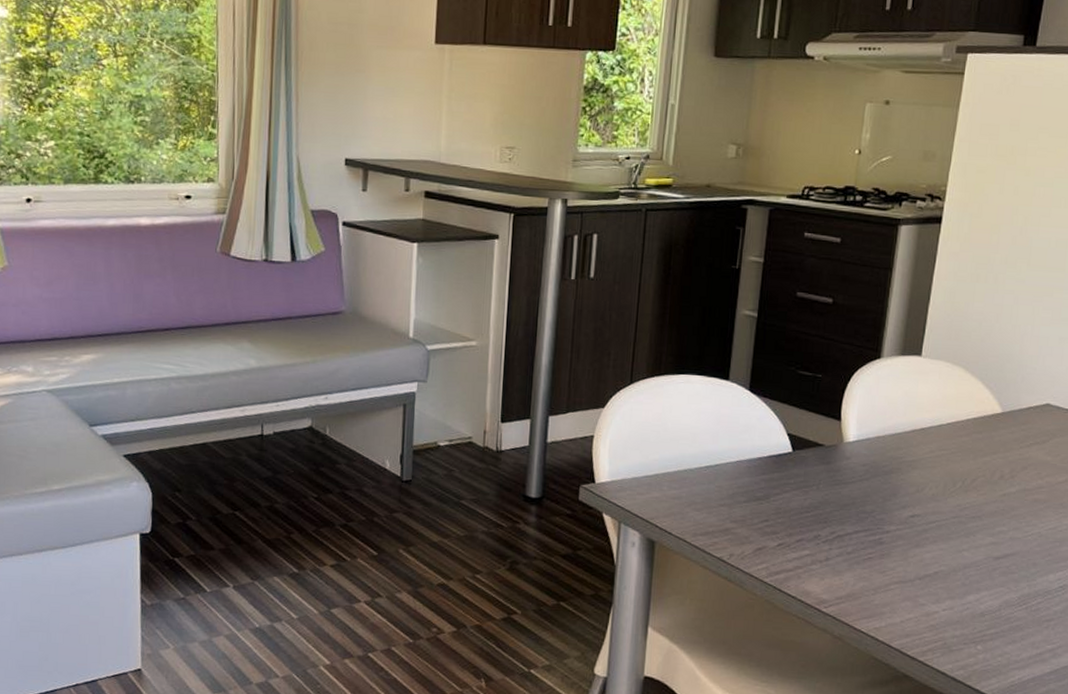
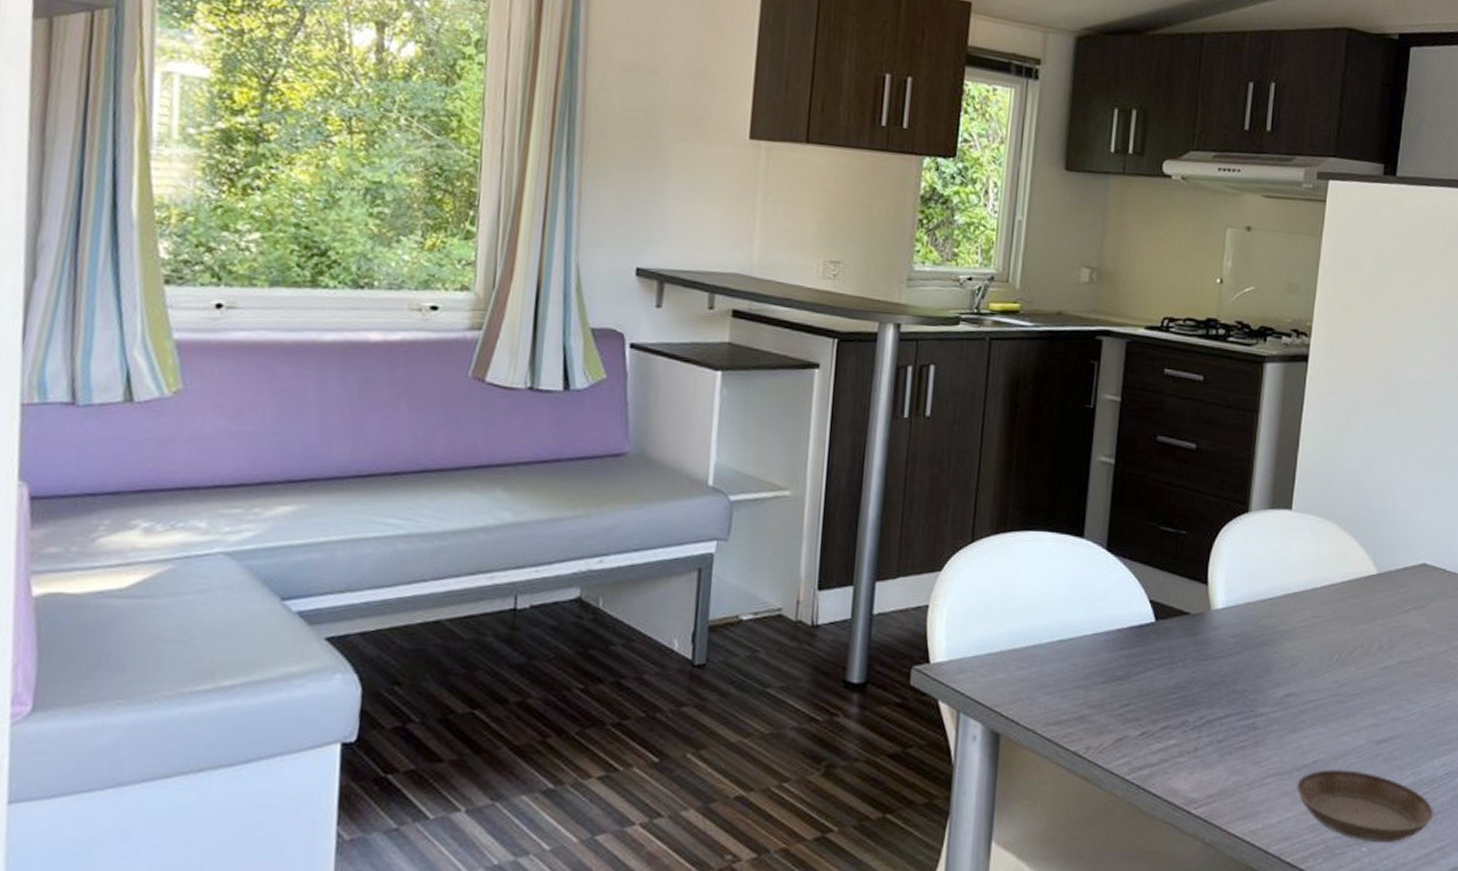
saucer: none [917,579,1047,643] -> present [1295,769,1434,843]

